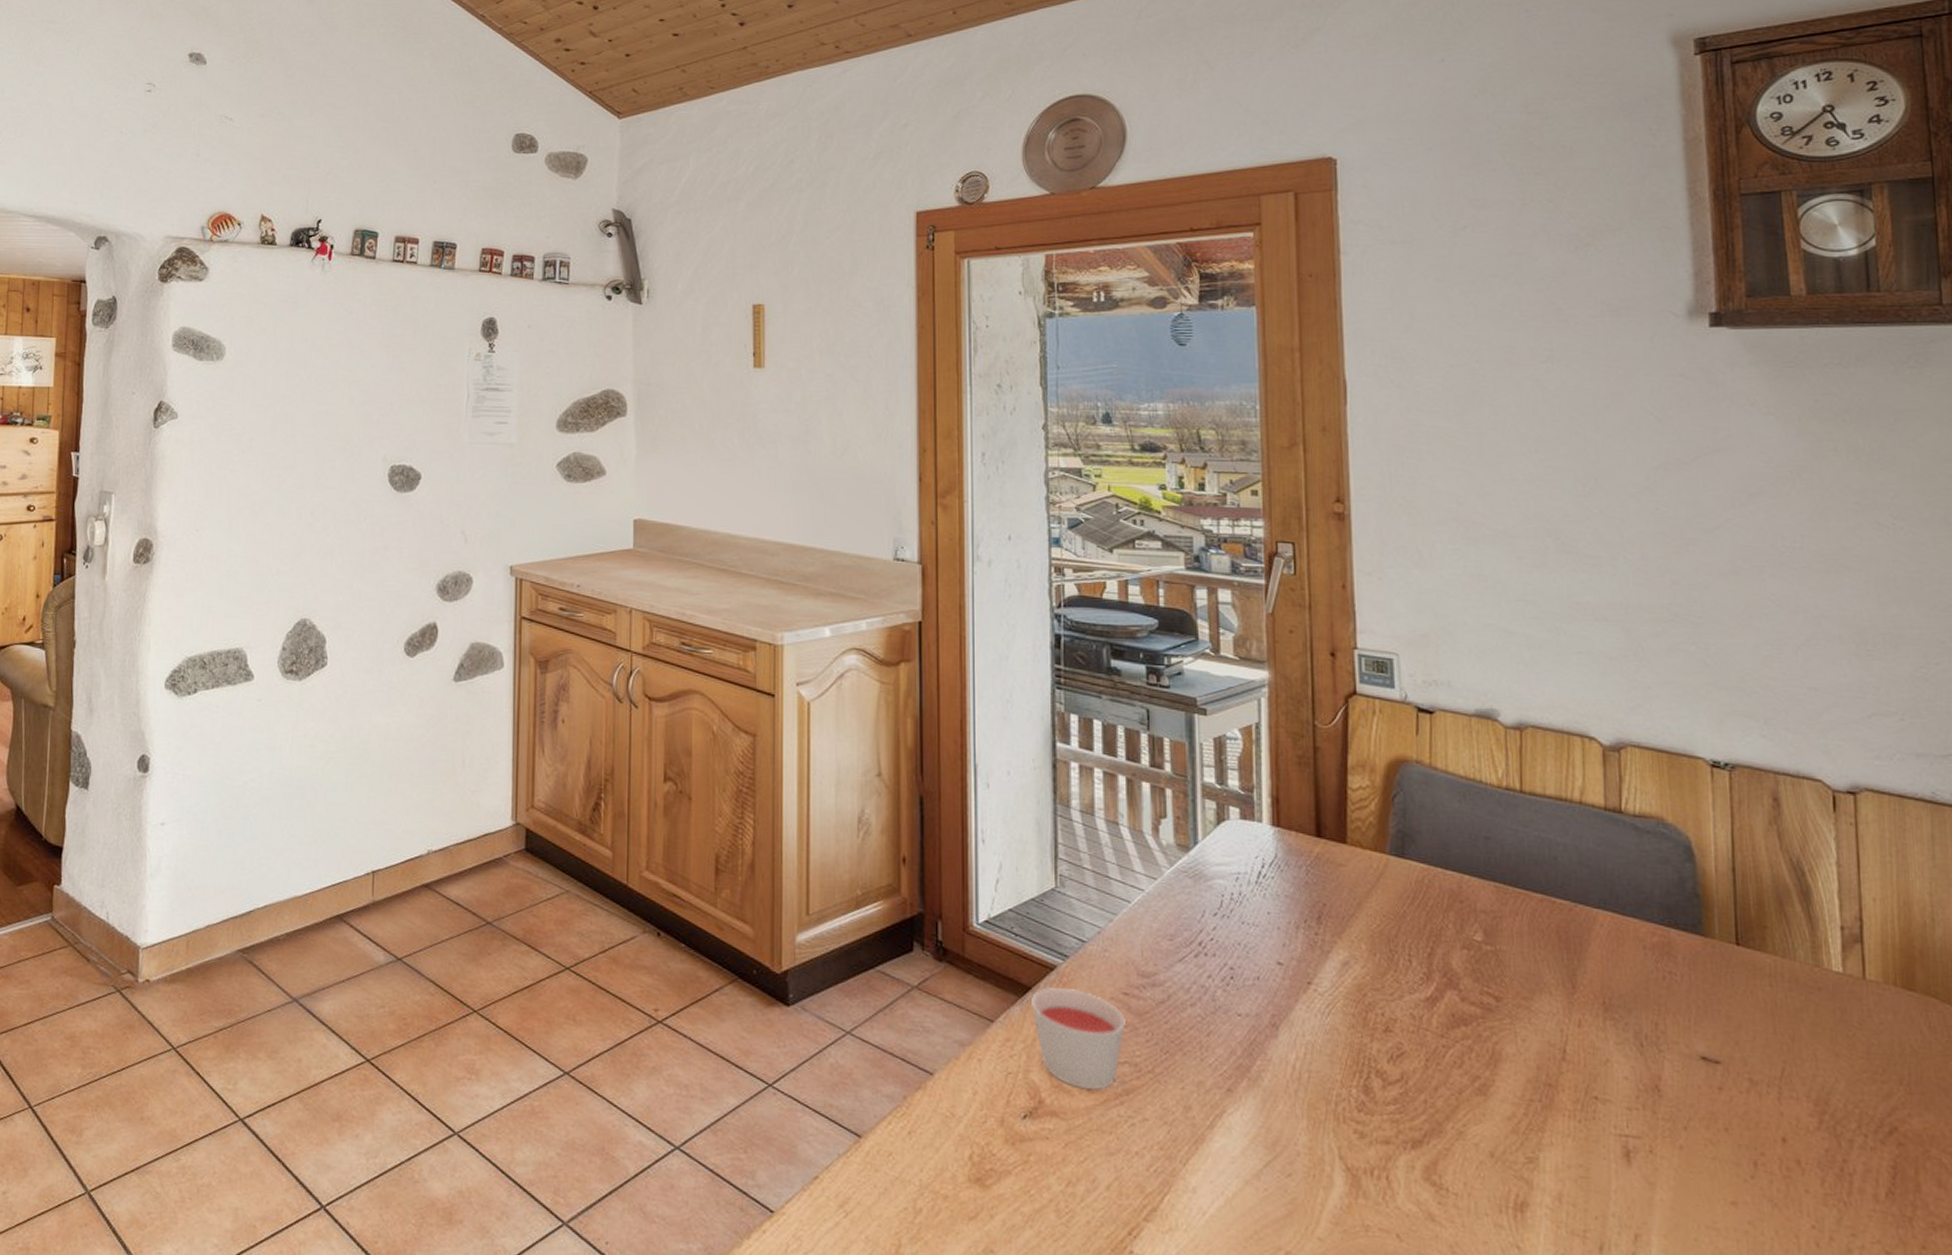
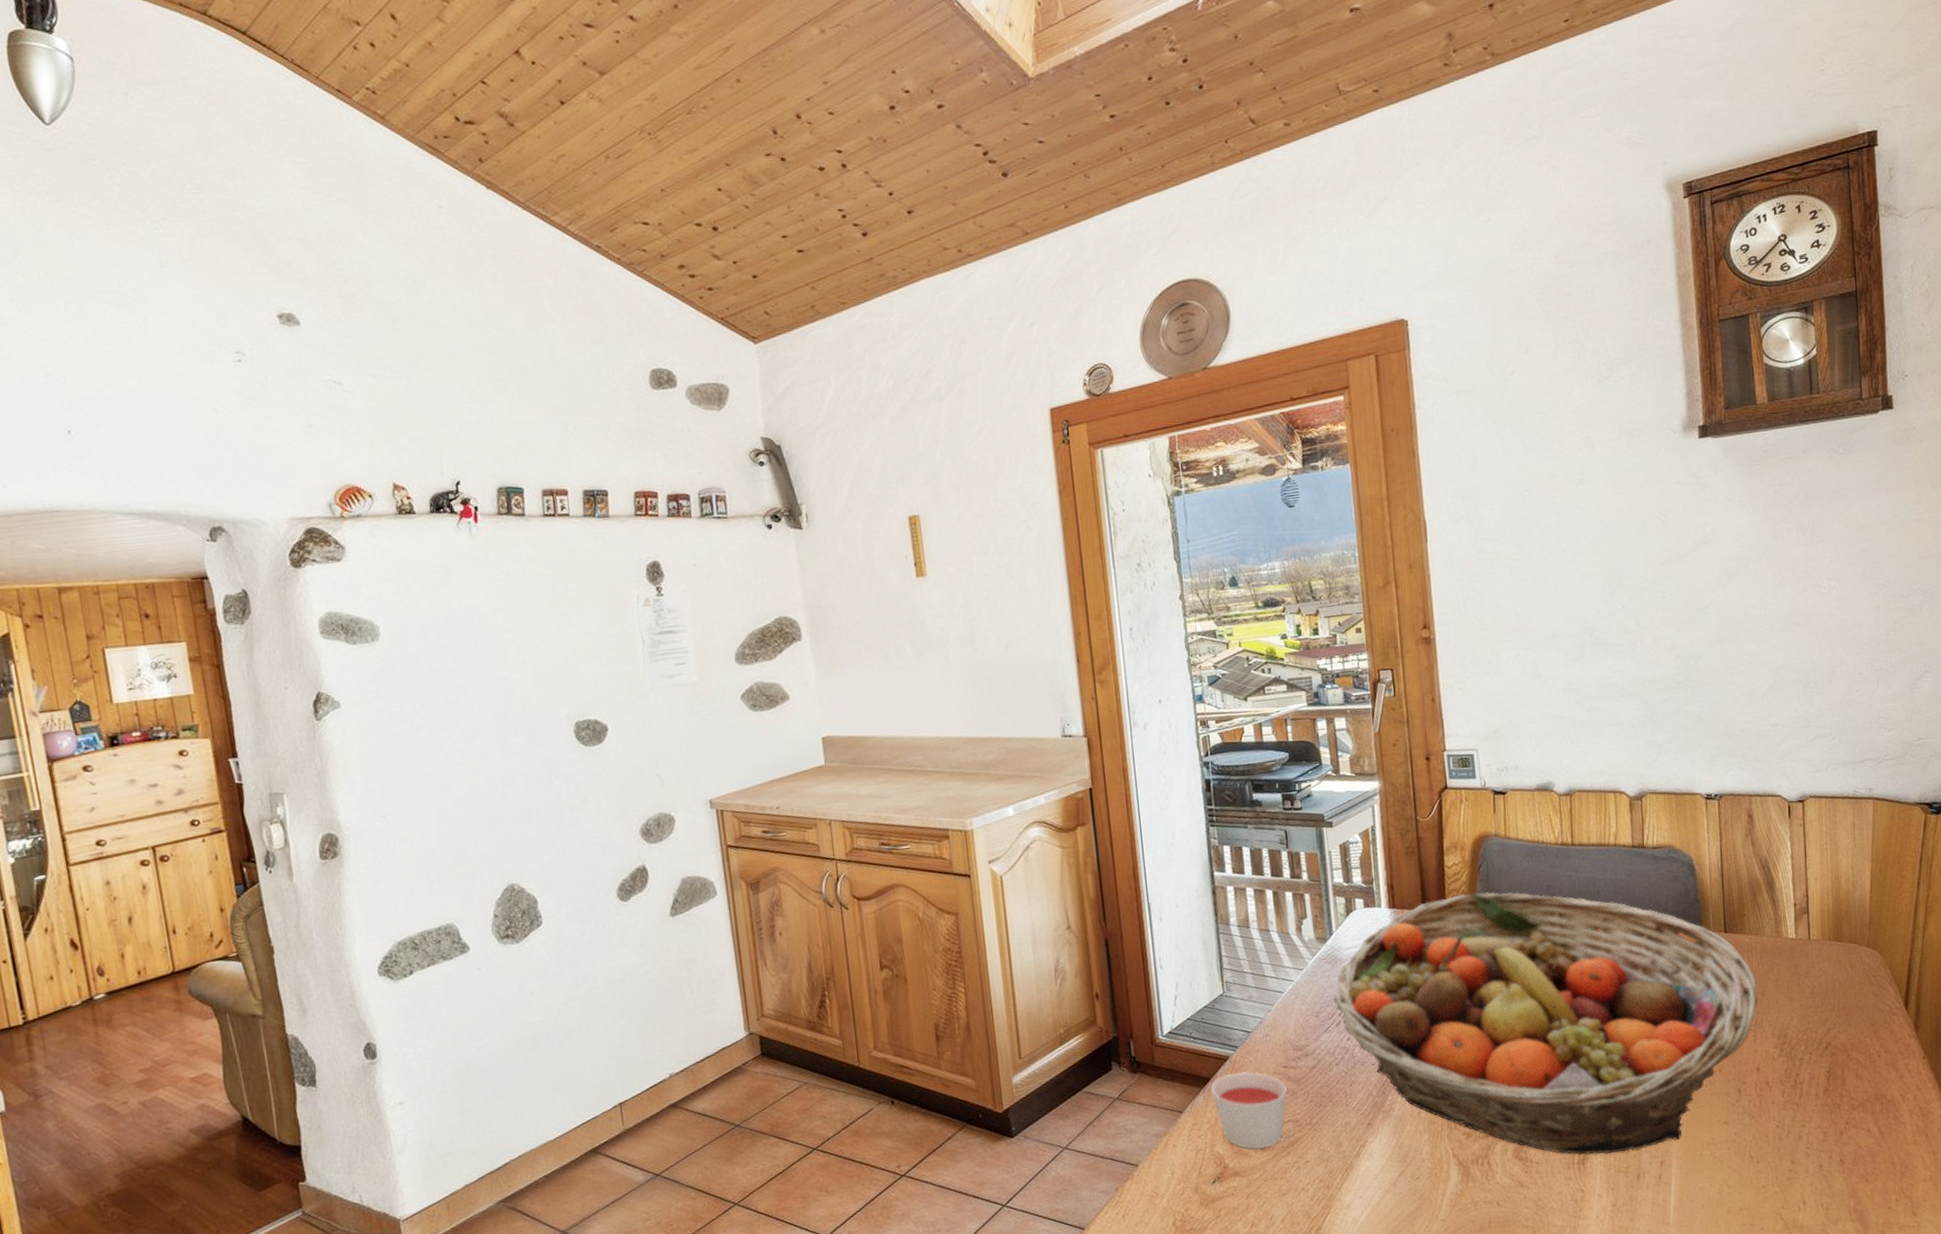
fruit basket: none [1193,825,1787,1211] -> present [1333,892,1759,1155]

